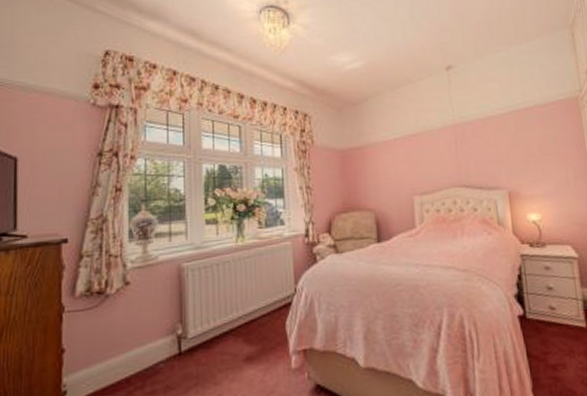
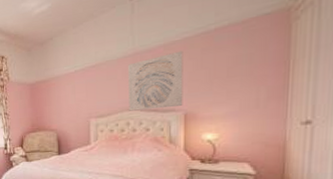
wall art: none [450,126,506,188] -> present [128,50,183,111]

